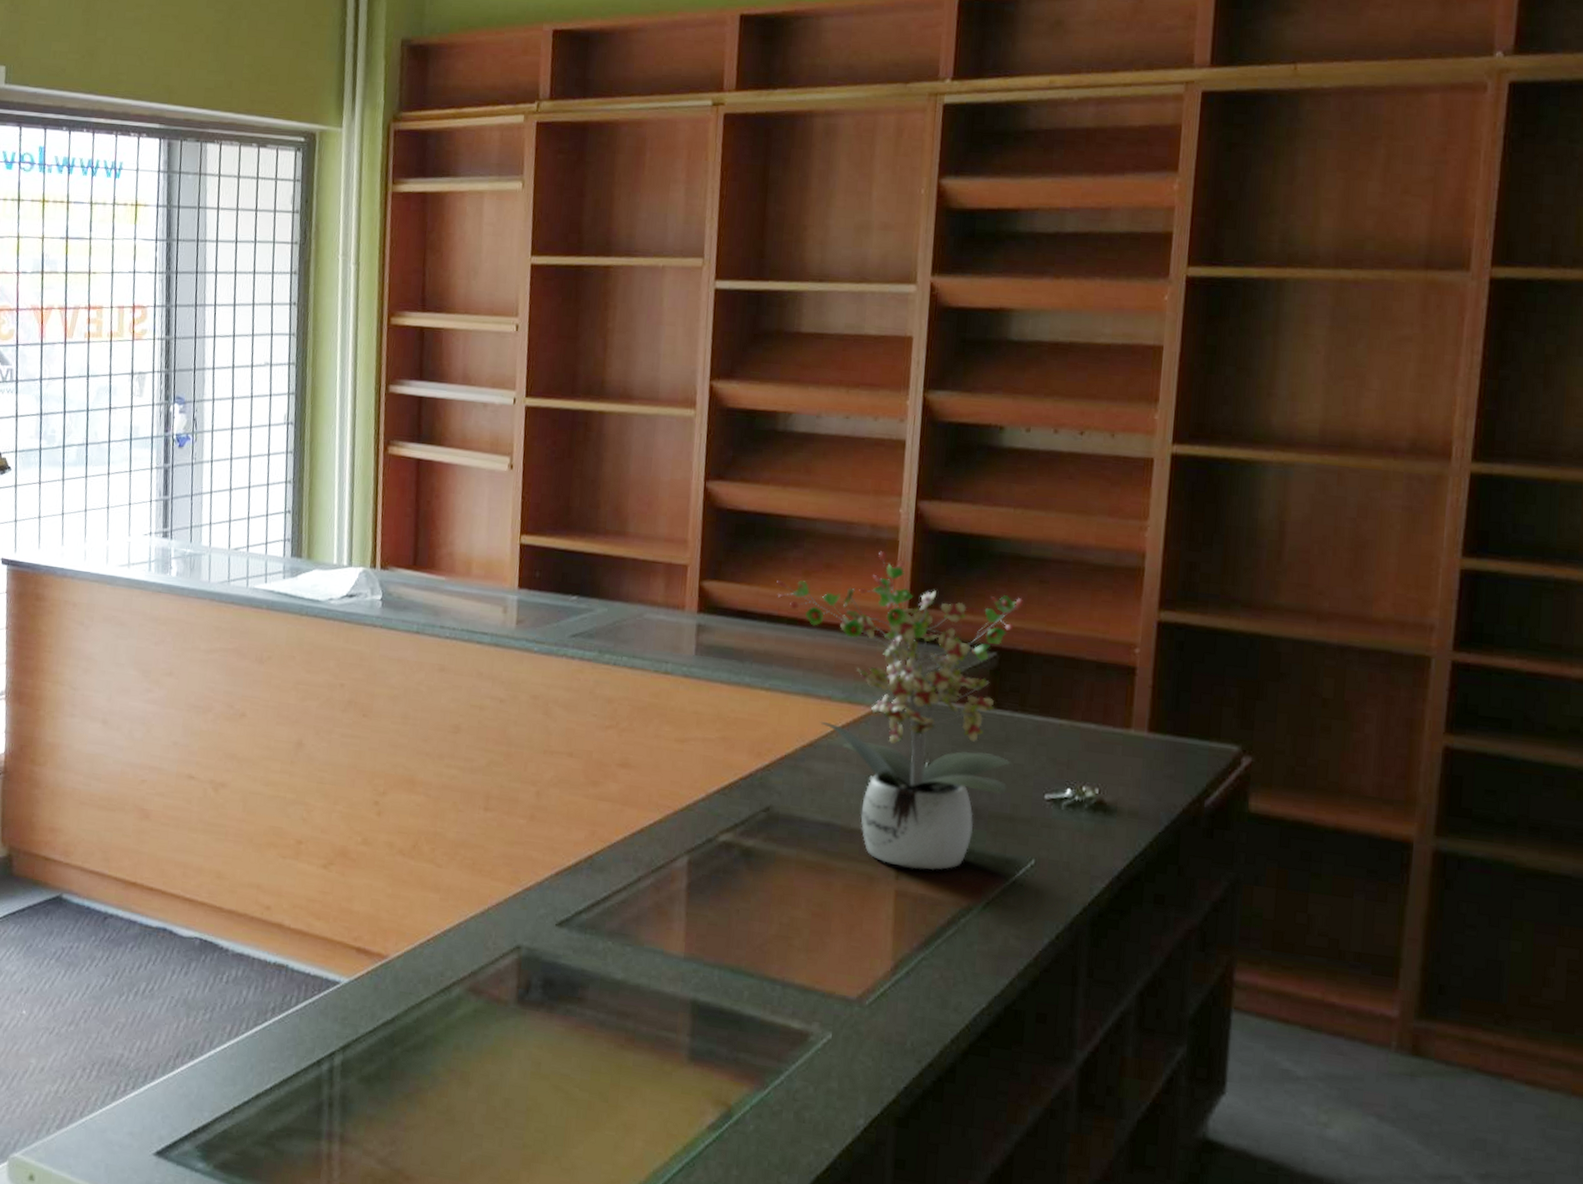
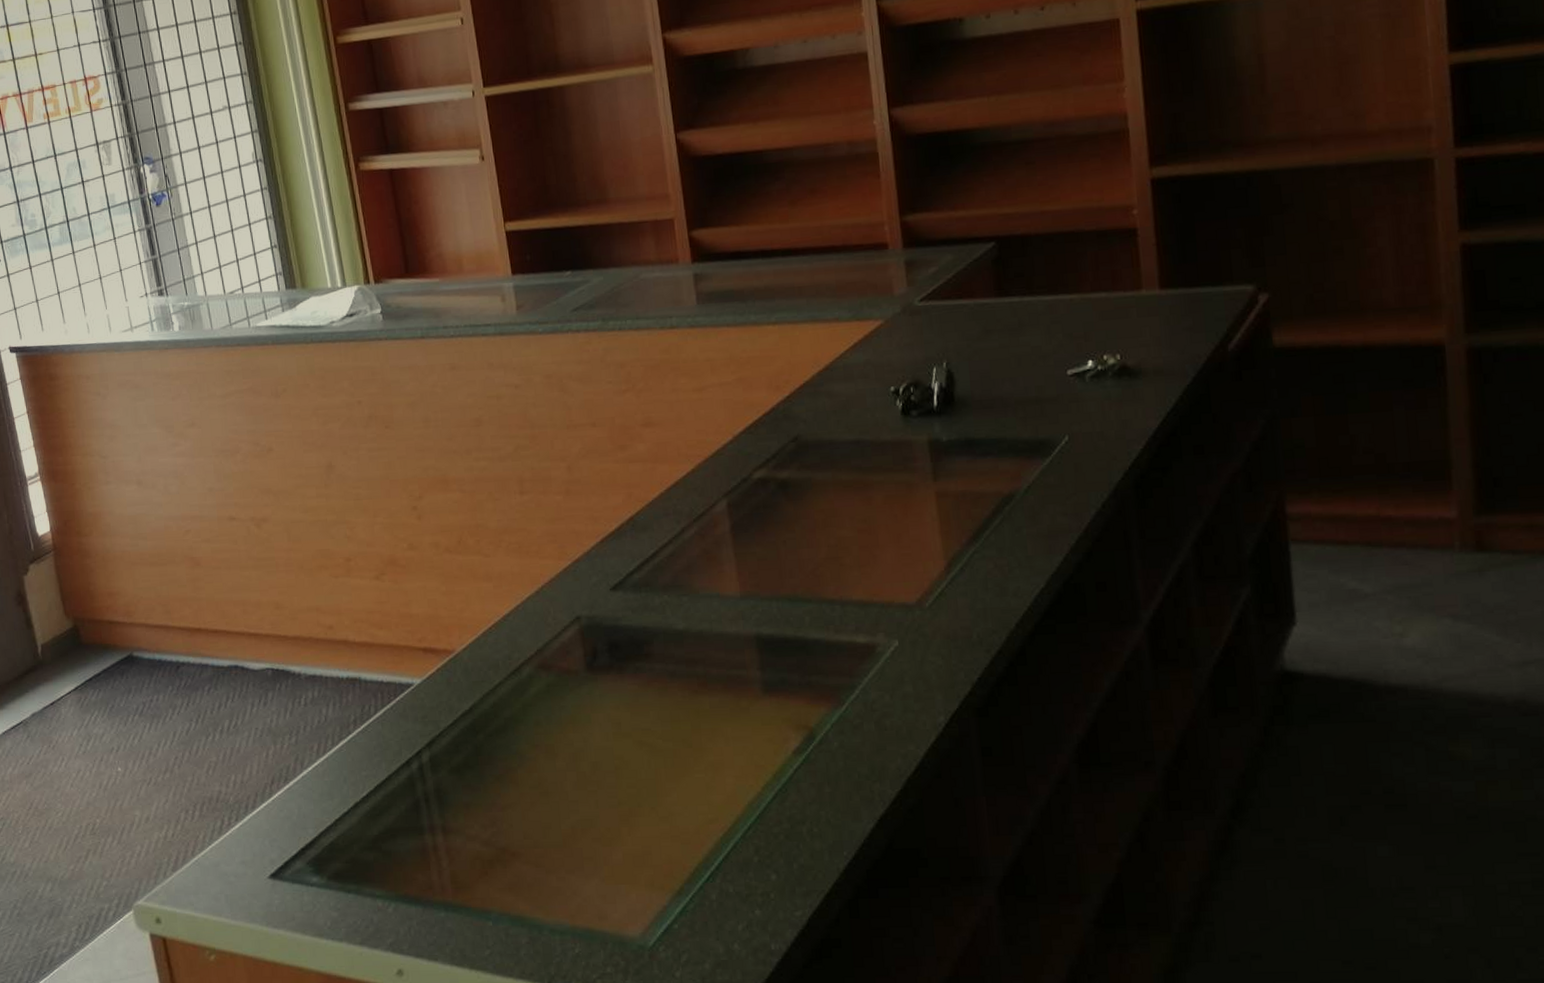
potted plant: present [777,551,1024,871] -> none [764,166,1028,469]

